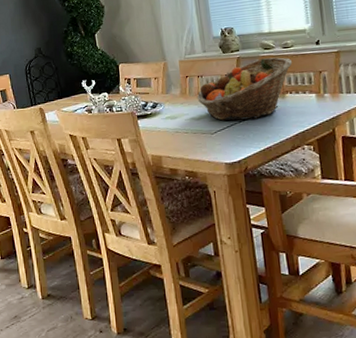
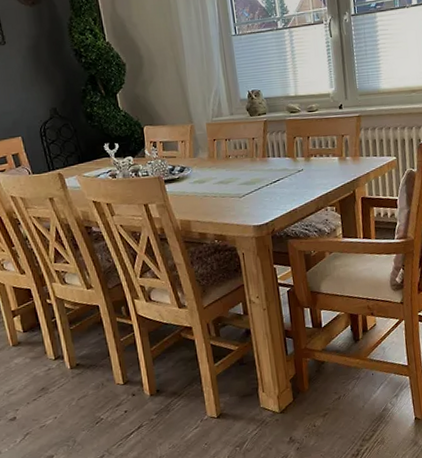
fruit basket: present [197,57,293,121] -> none [225,120,317,184]

